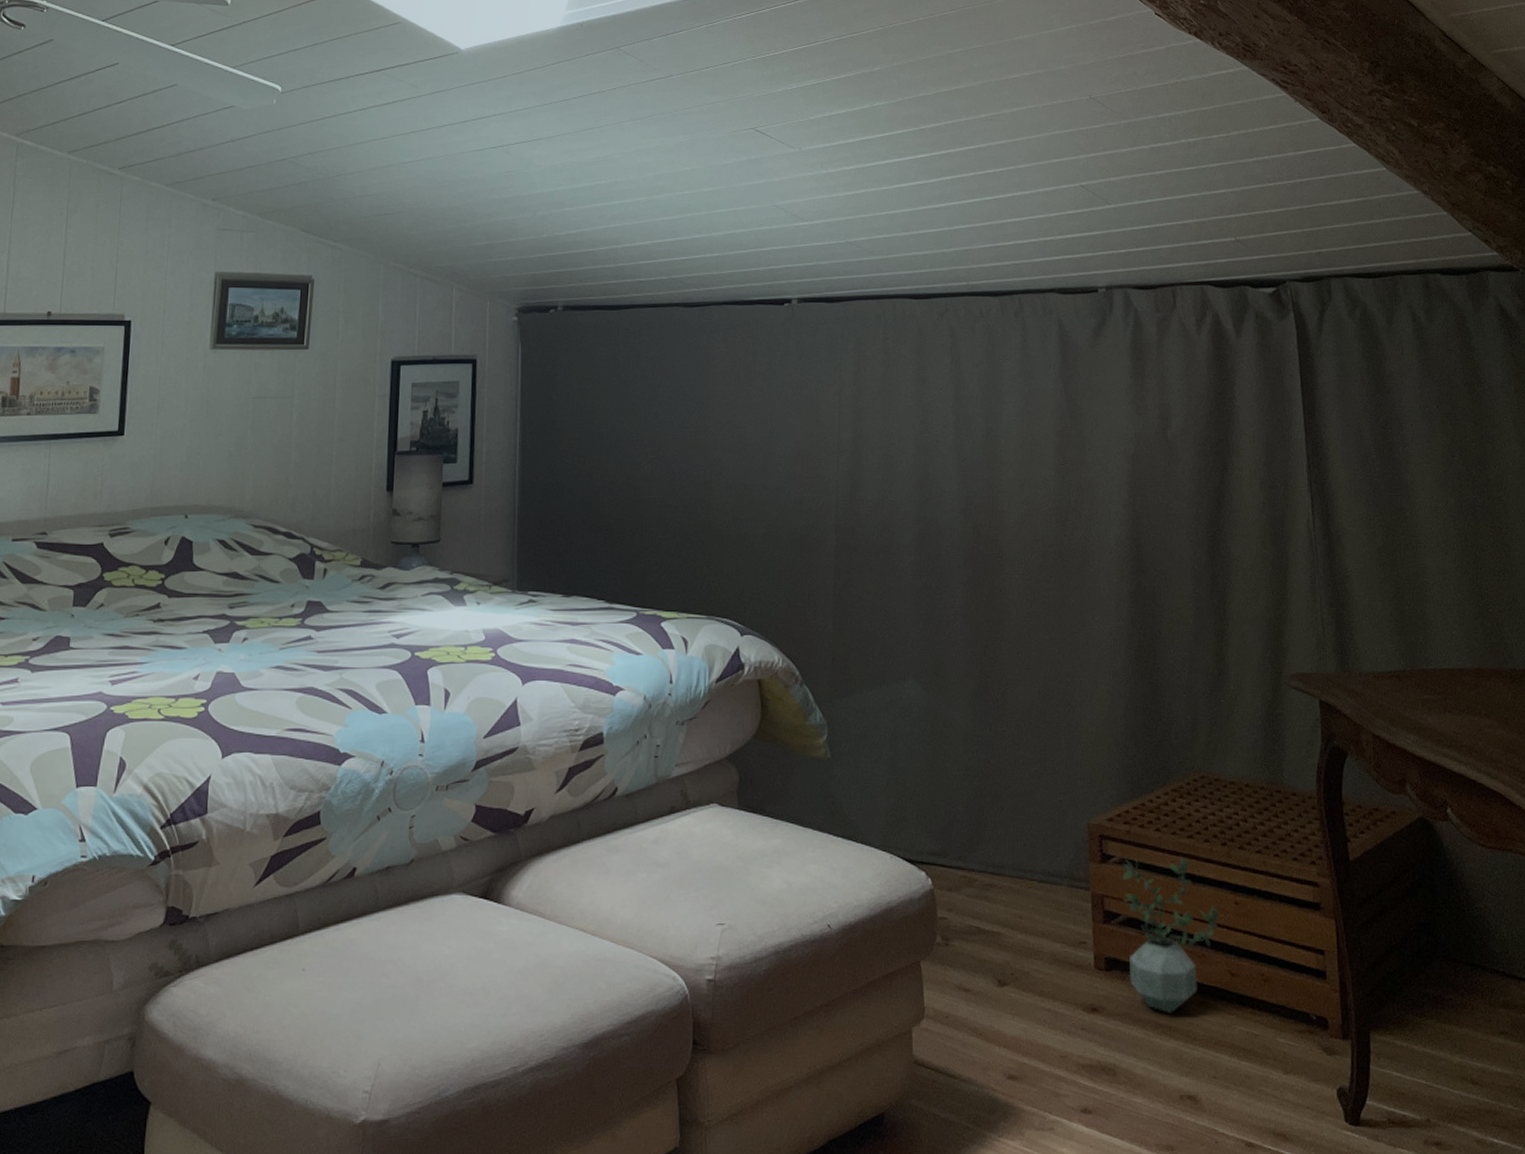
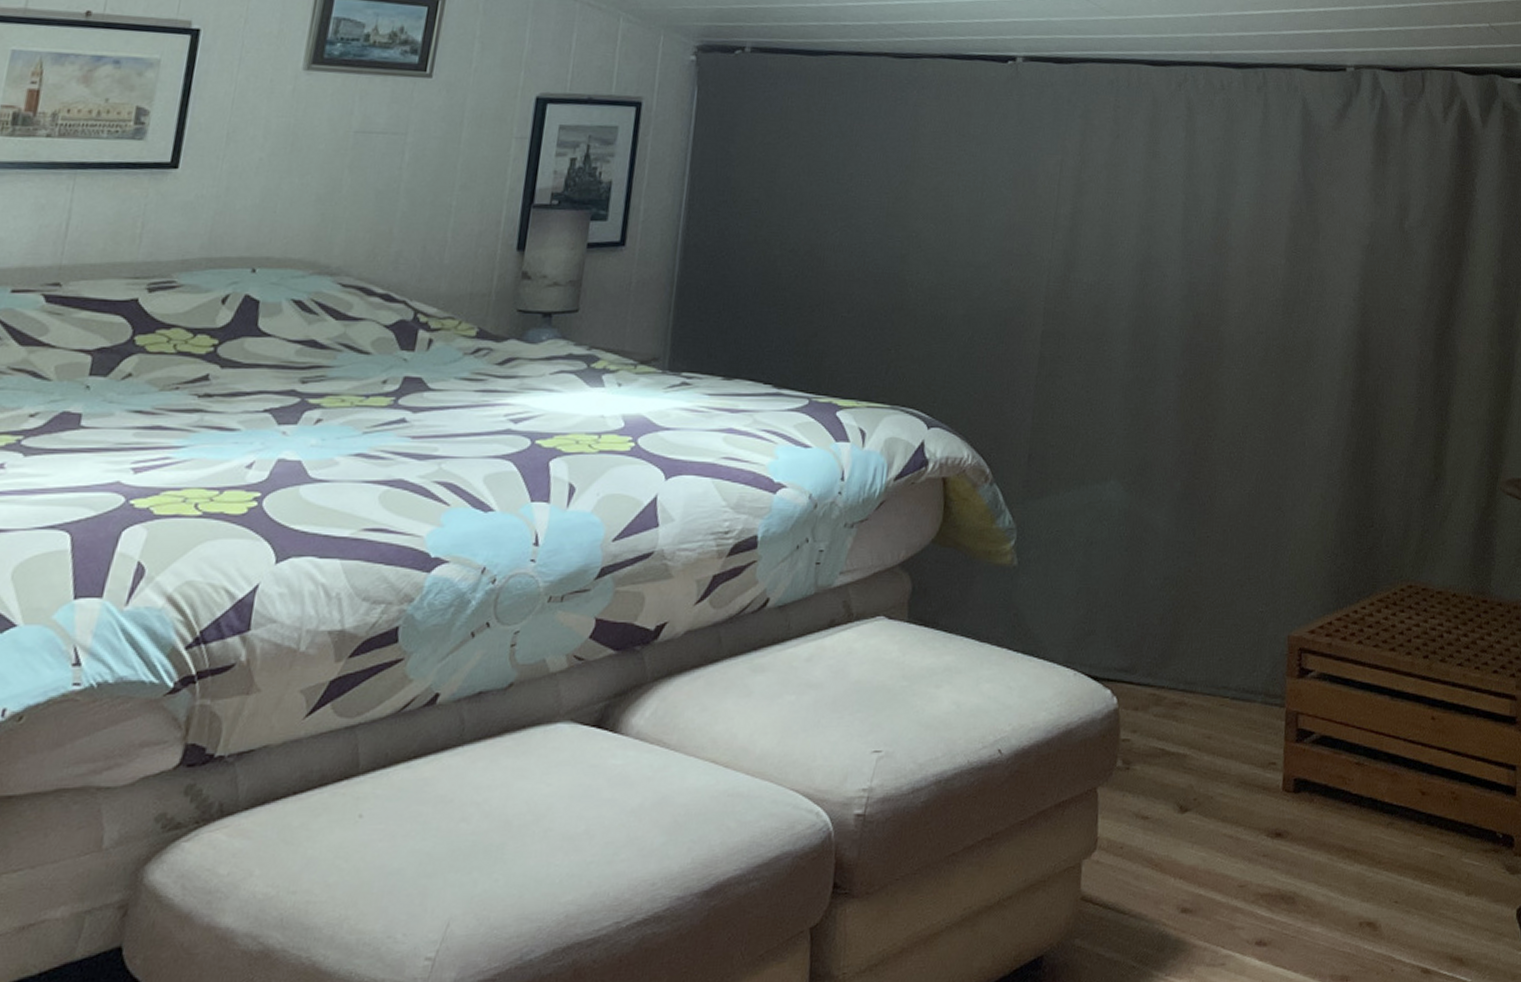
potted plant: present [1120,857,1219,1013] -> none [1317,670,1415,836]

